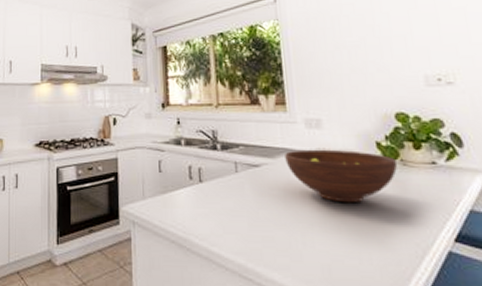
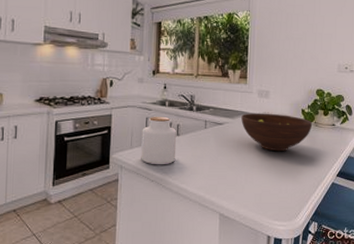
jar: none [155,158,201,221] -> present [141,116,177,165]

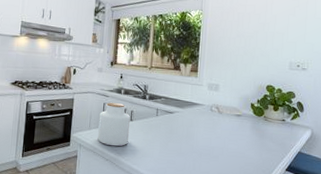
fruit bowl: present [241,112,313,152] -> none [191,104,262,143]

